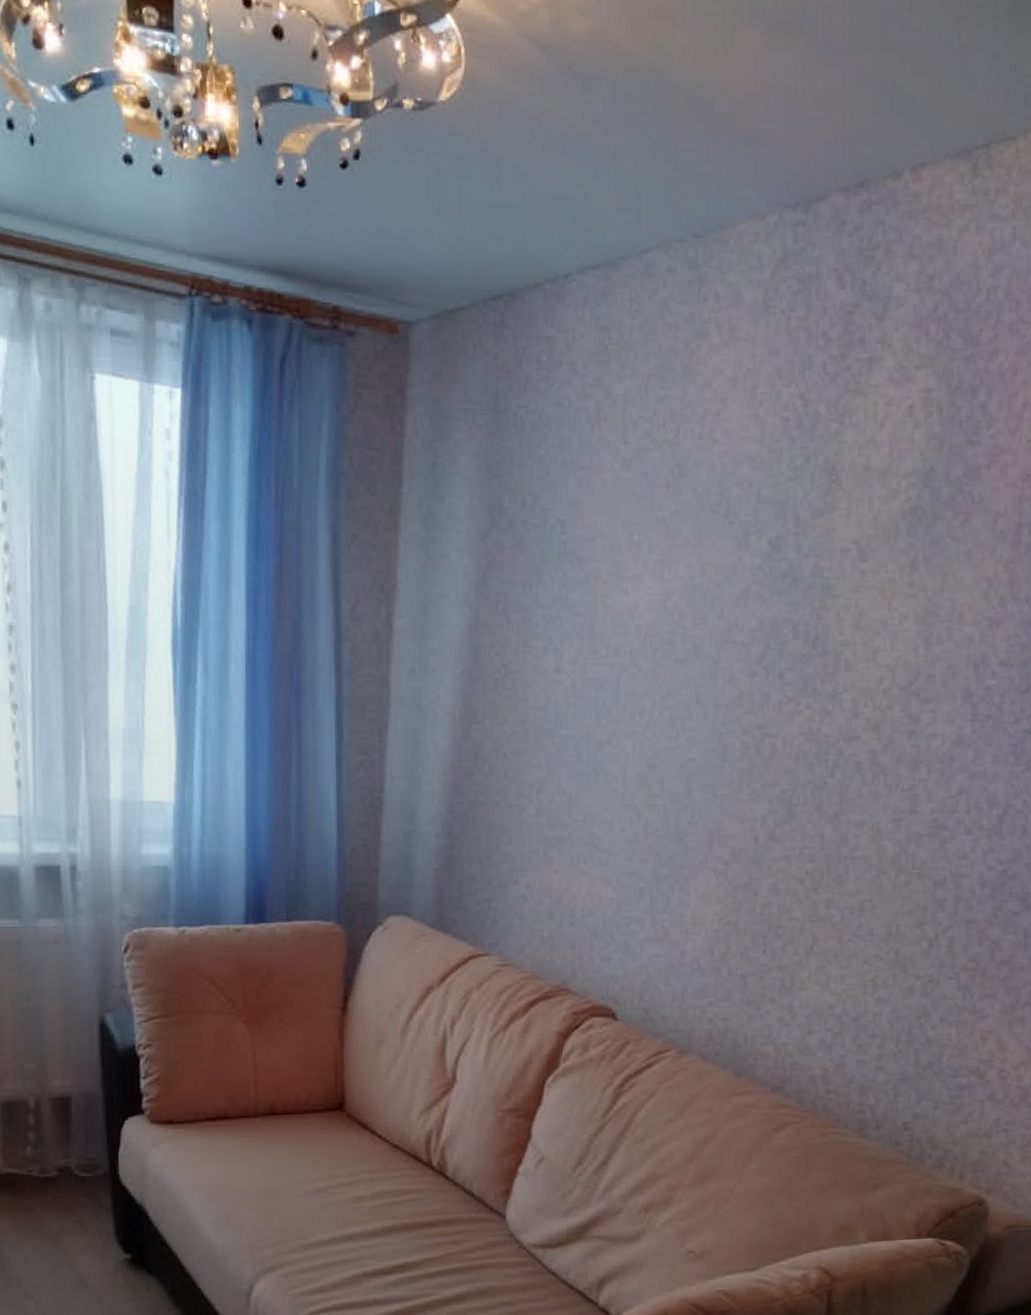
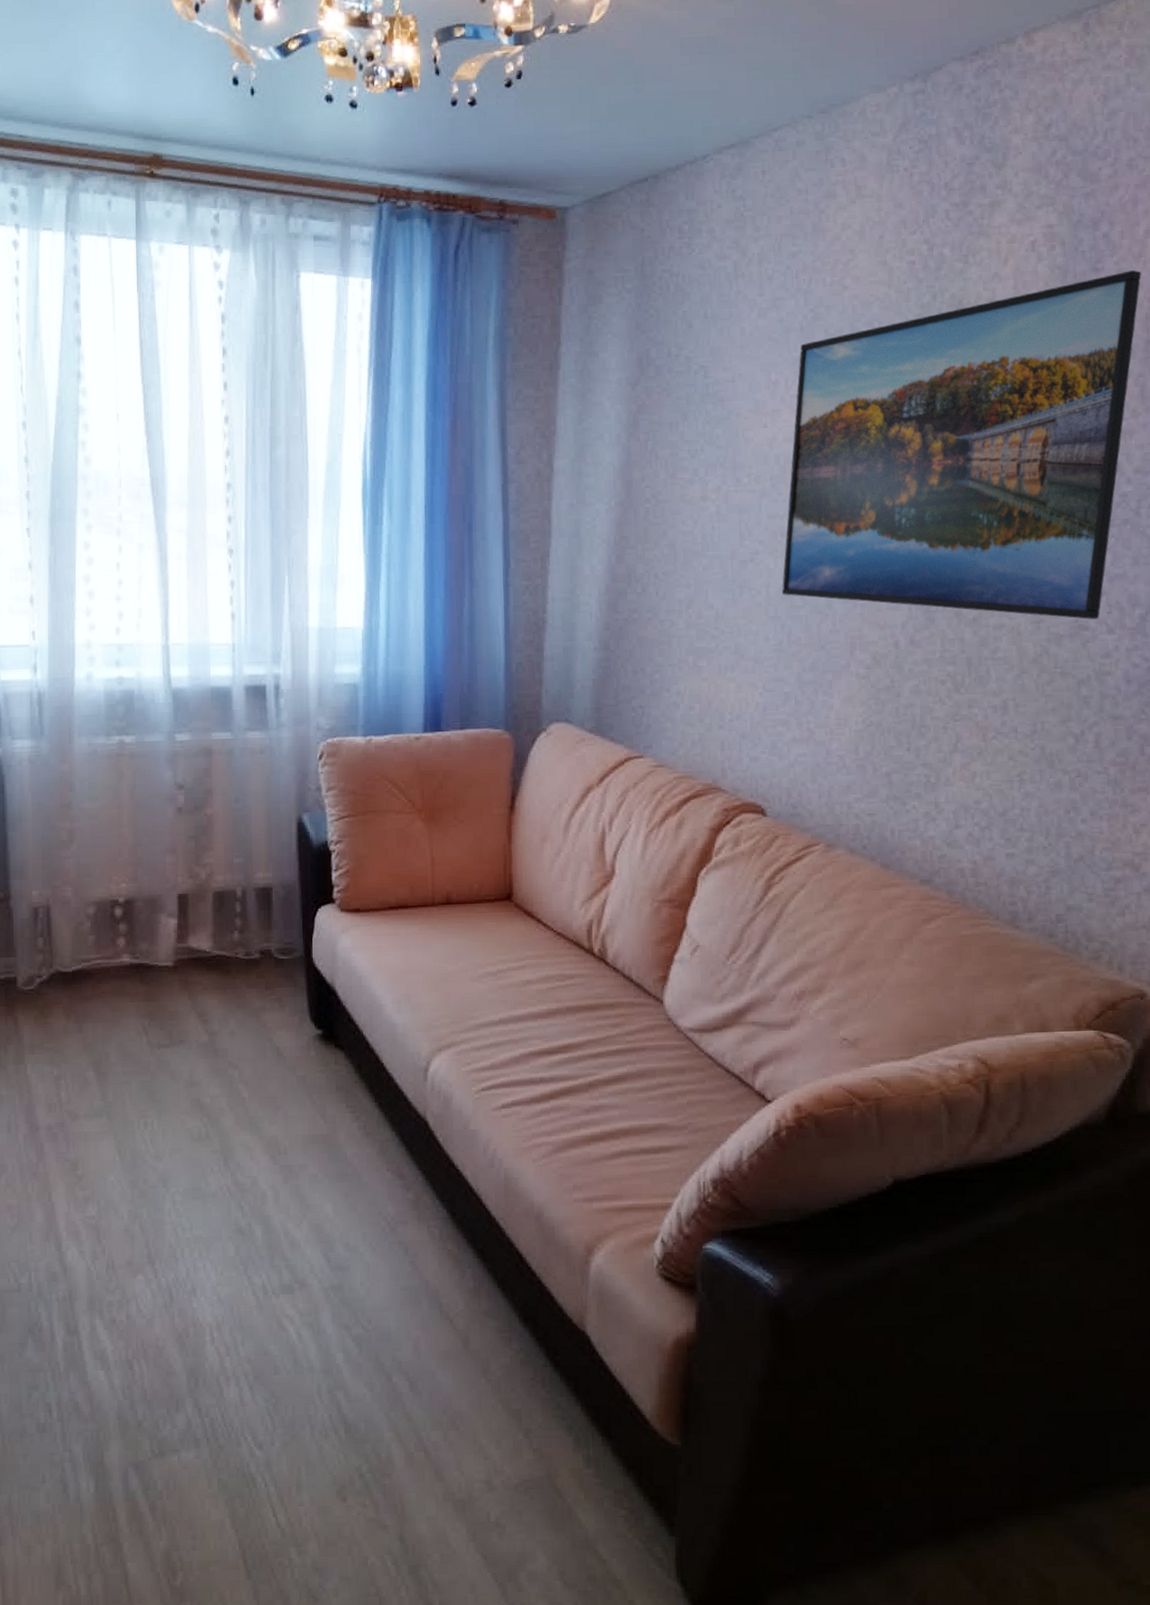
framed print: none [639,446,1017,819] -> present [782,270,1142,620]

